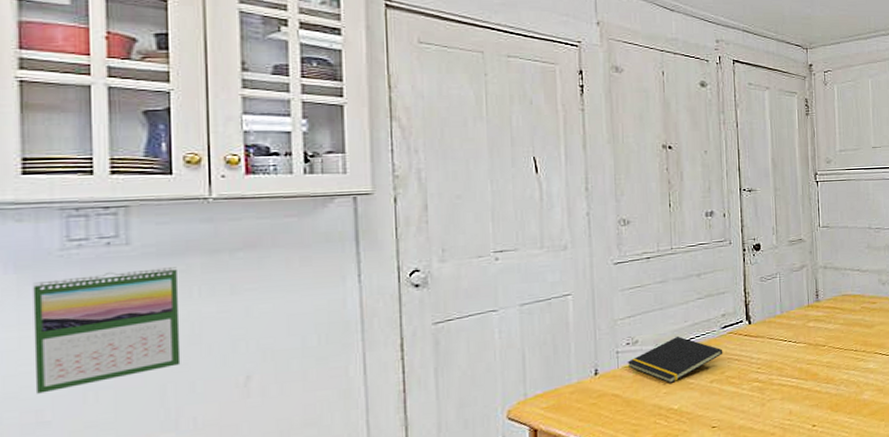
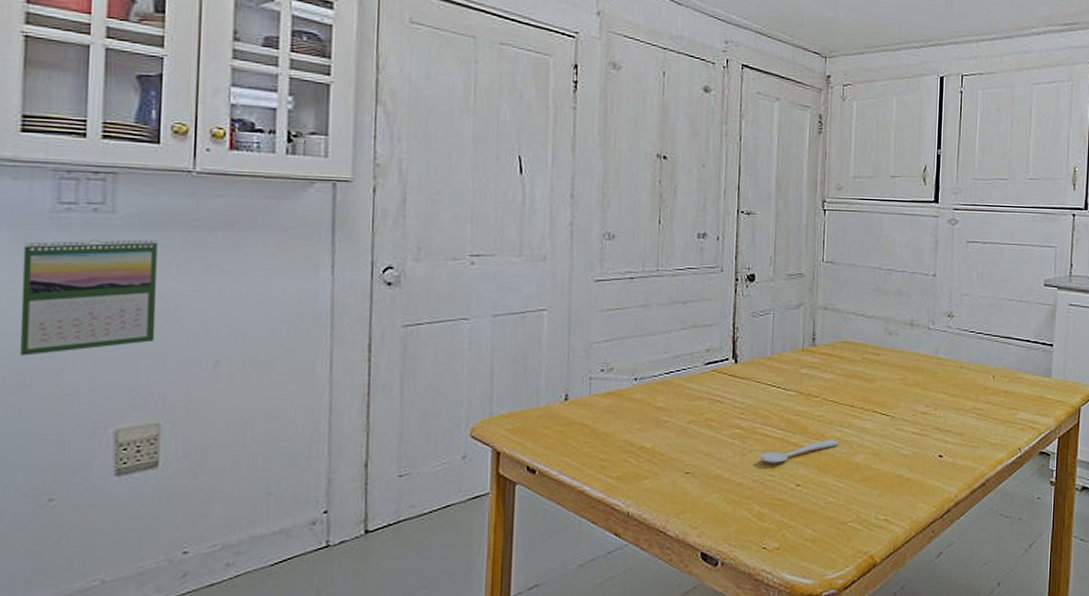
notepad: present [627,336,723,383] -> none [600,369,704,419]
spoon: none [777,382,847,410] -> present [759,439,839,463]

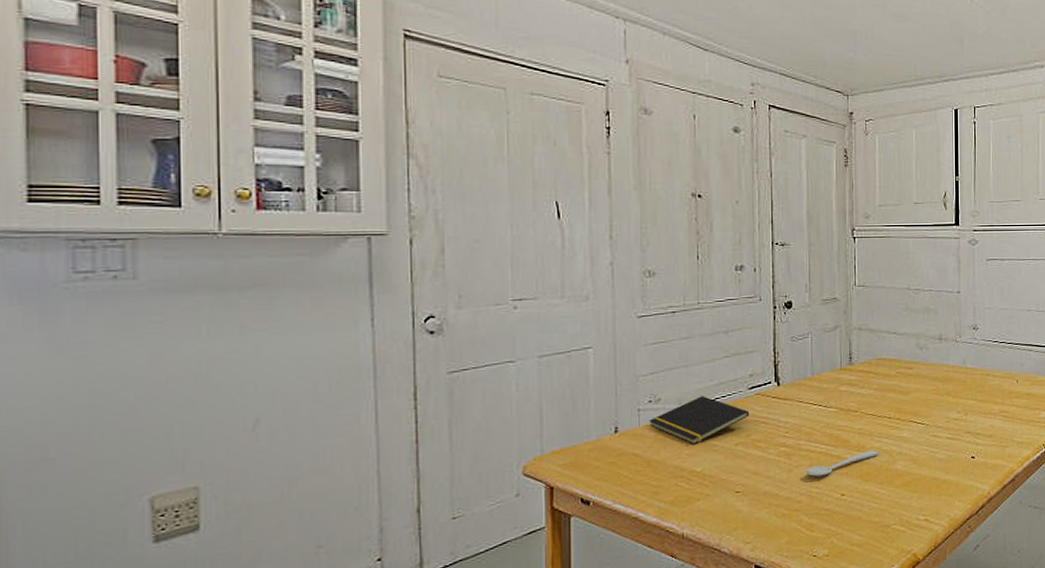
calendar: present [19,238,158,356] -> none [38,304,188,430]
notepad: none [600,369,704,419] -> present [648,396,750,445]

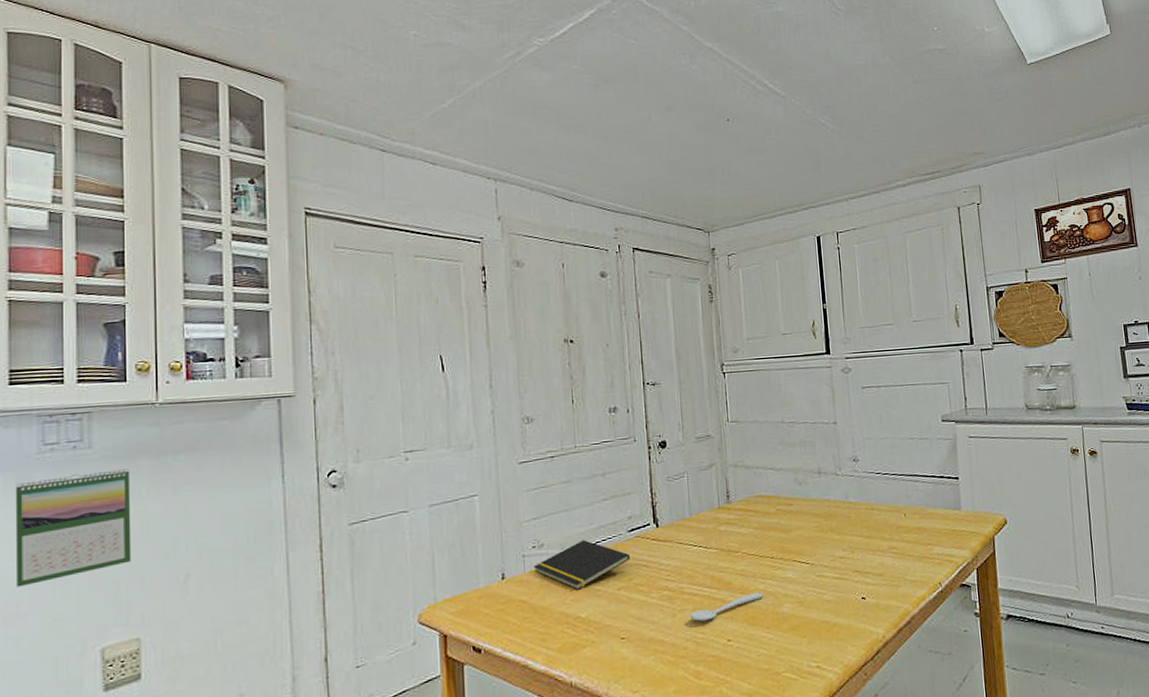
calendar: none [38,304,188,430] -> present [15,469,132,587]

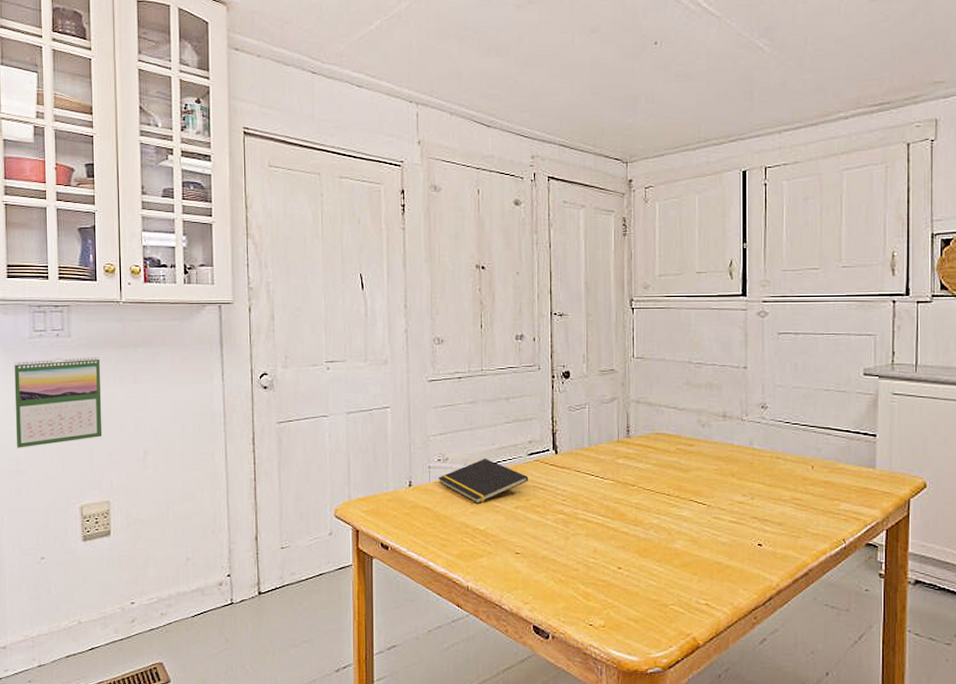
spoon: present [689,592,764,621] -> none [581,526,657,547]

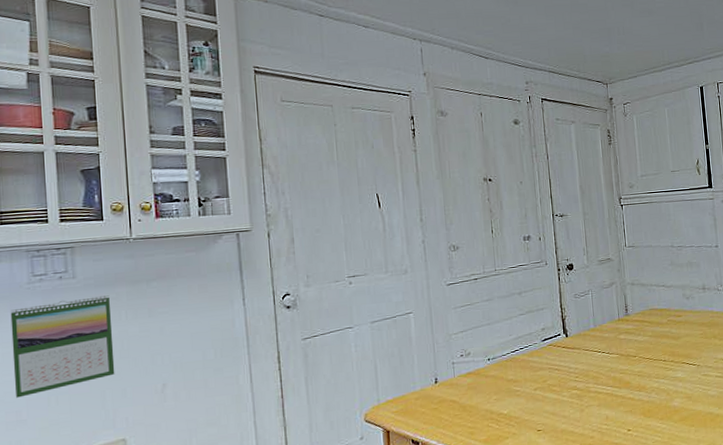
notepad: present [438,459,529,504] -> none [461,349,545,391]

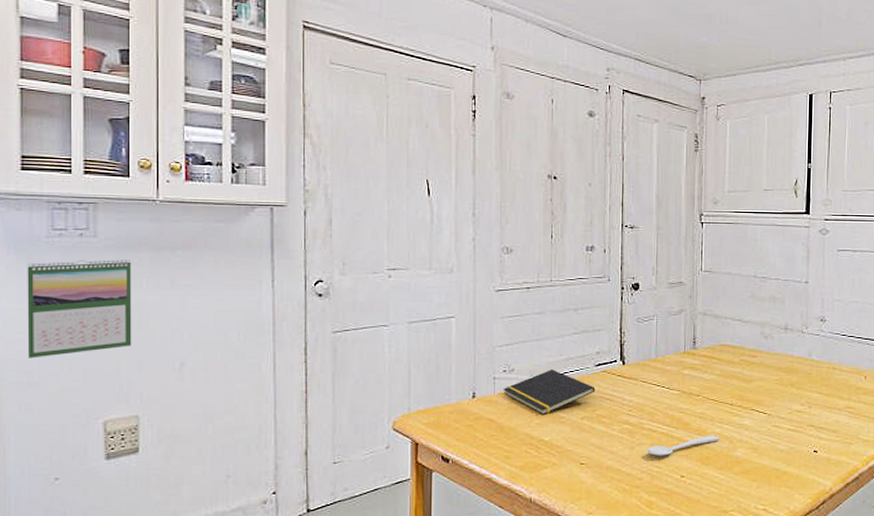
notepad: none [461,349,545,391] -> present [503,370,596,415]
spoon: none [594,389,658,415] -> present [646,435,720,456]

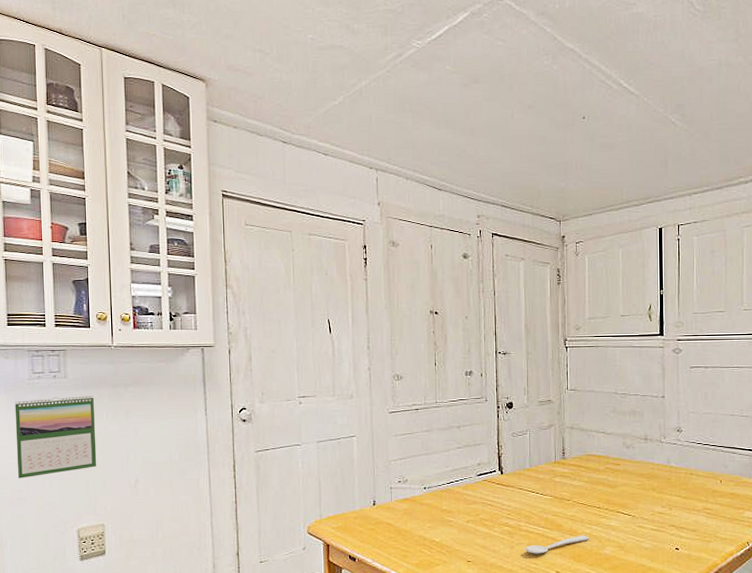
notepad: present [503,370,596,415] -> none [398,480,478,519]

